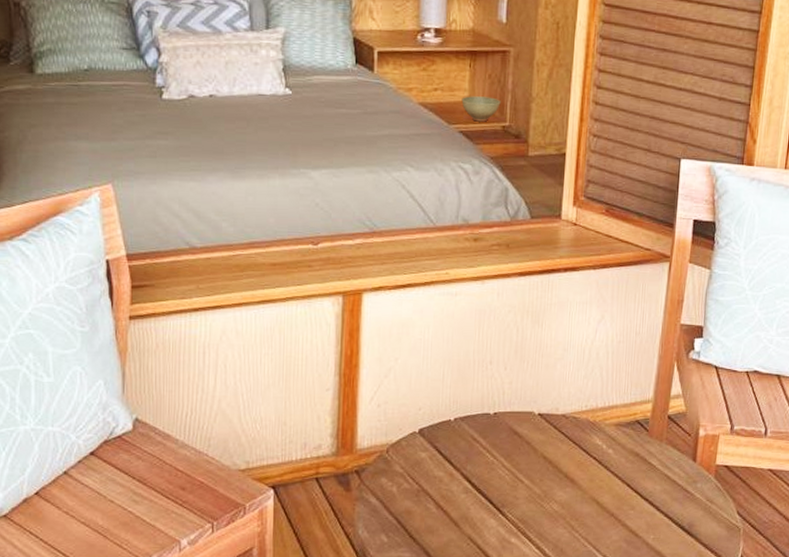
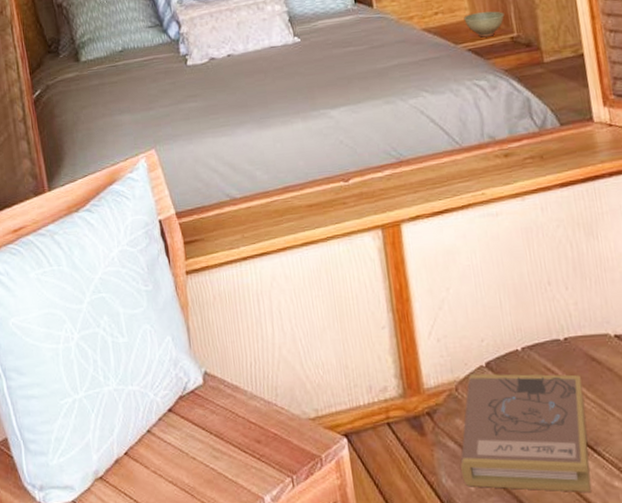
book: none [378,439,501,547] -> present [460,373,591,493]

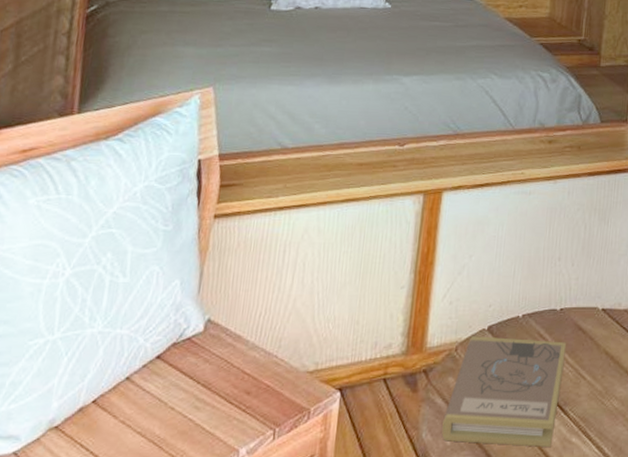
bowl: present [463,11,504,38] -> none [543,12,578,36]

